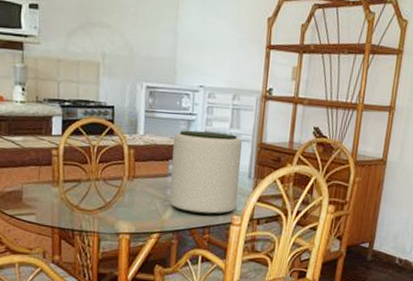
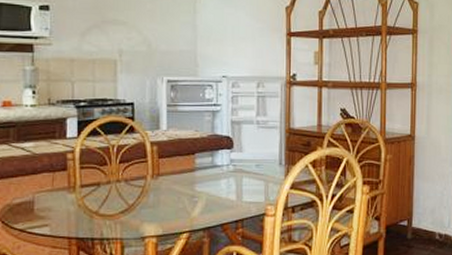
plant pot: present [169,130,242,215] -> none [198,121,271,207]

